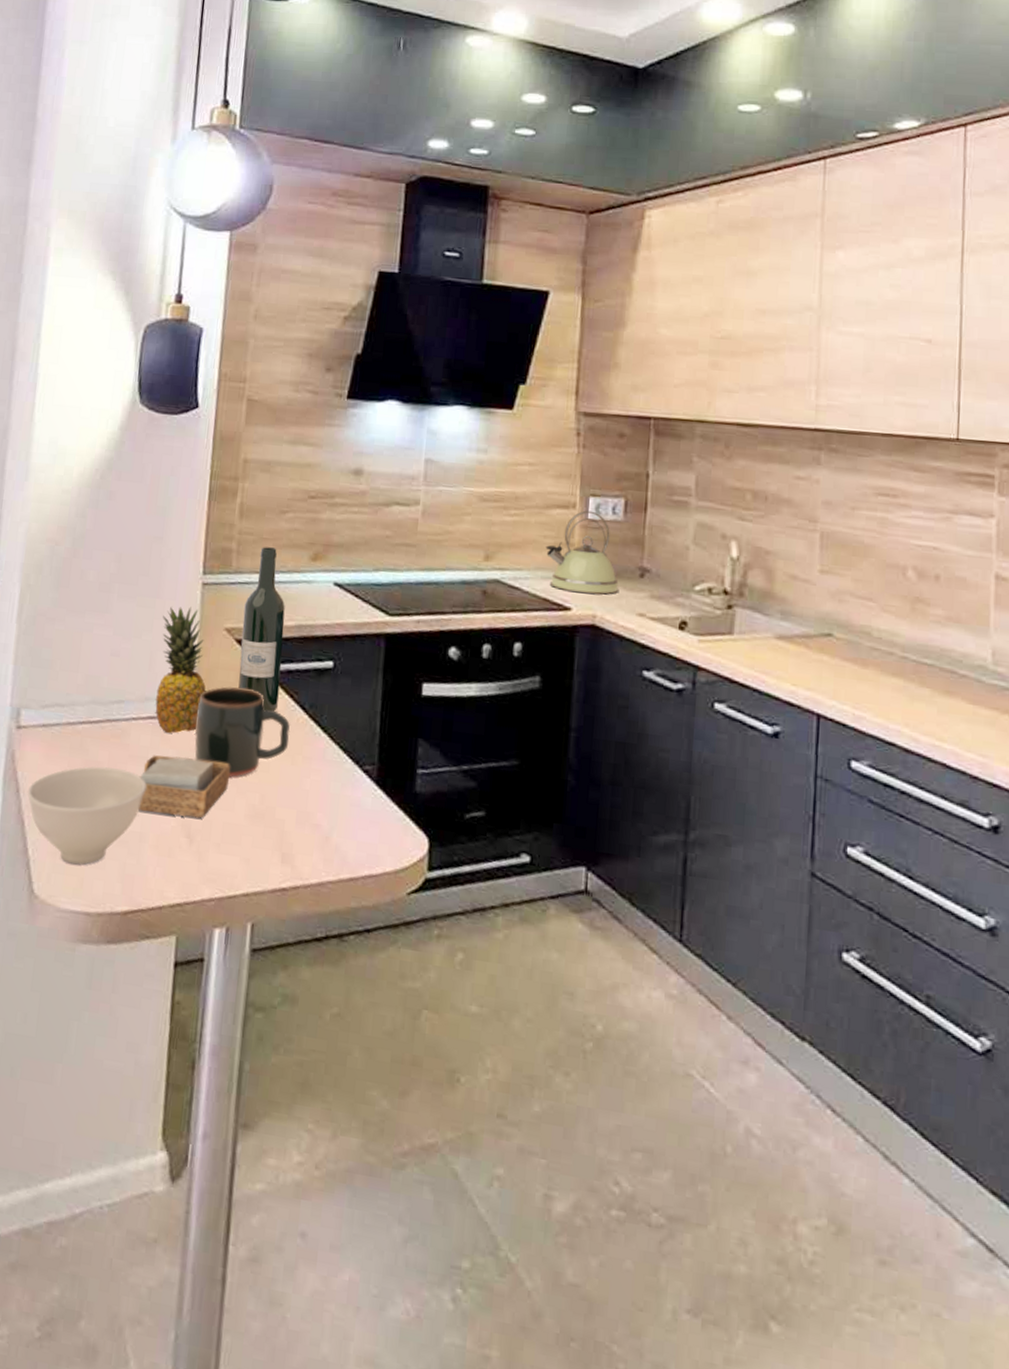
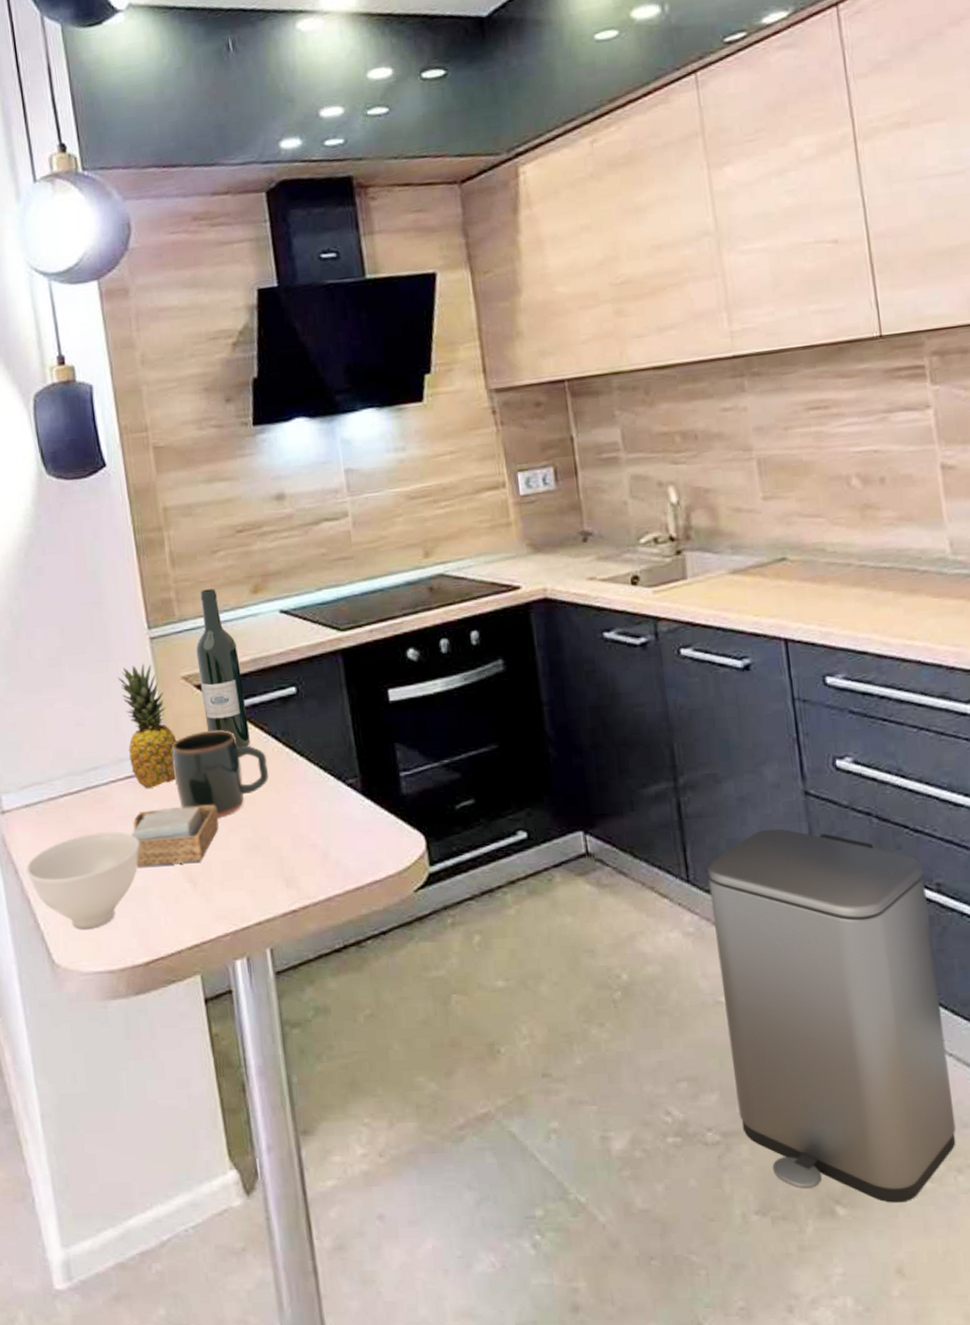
kettle: present [545,510,619,595] -> none [483,486,565,571]
pedal bin: none [688,903,915,1332] -> present [706,828,956,1203]

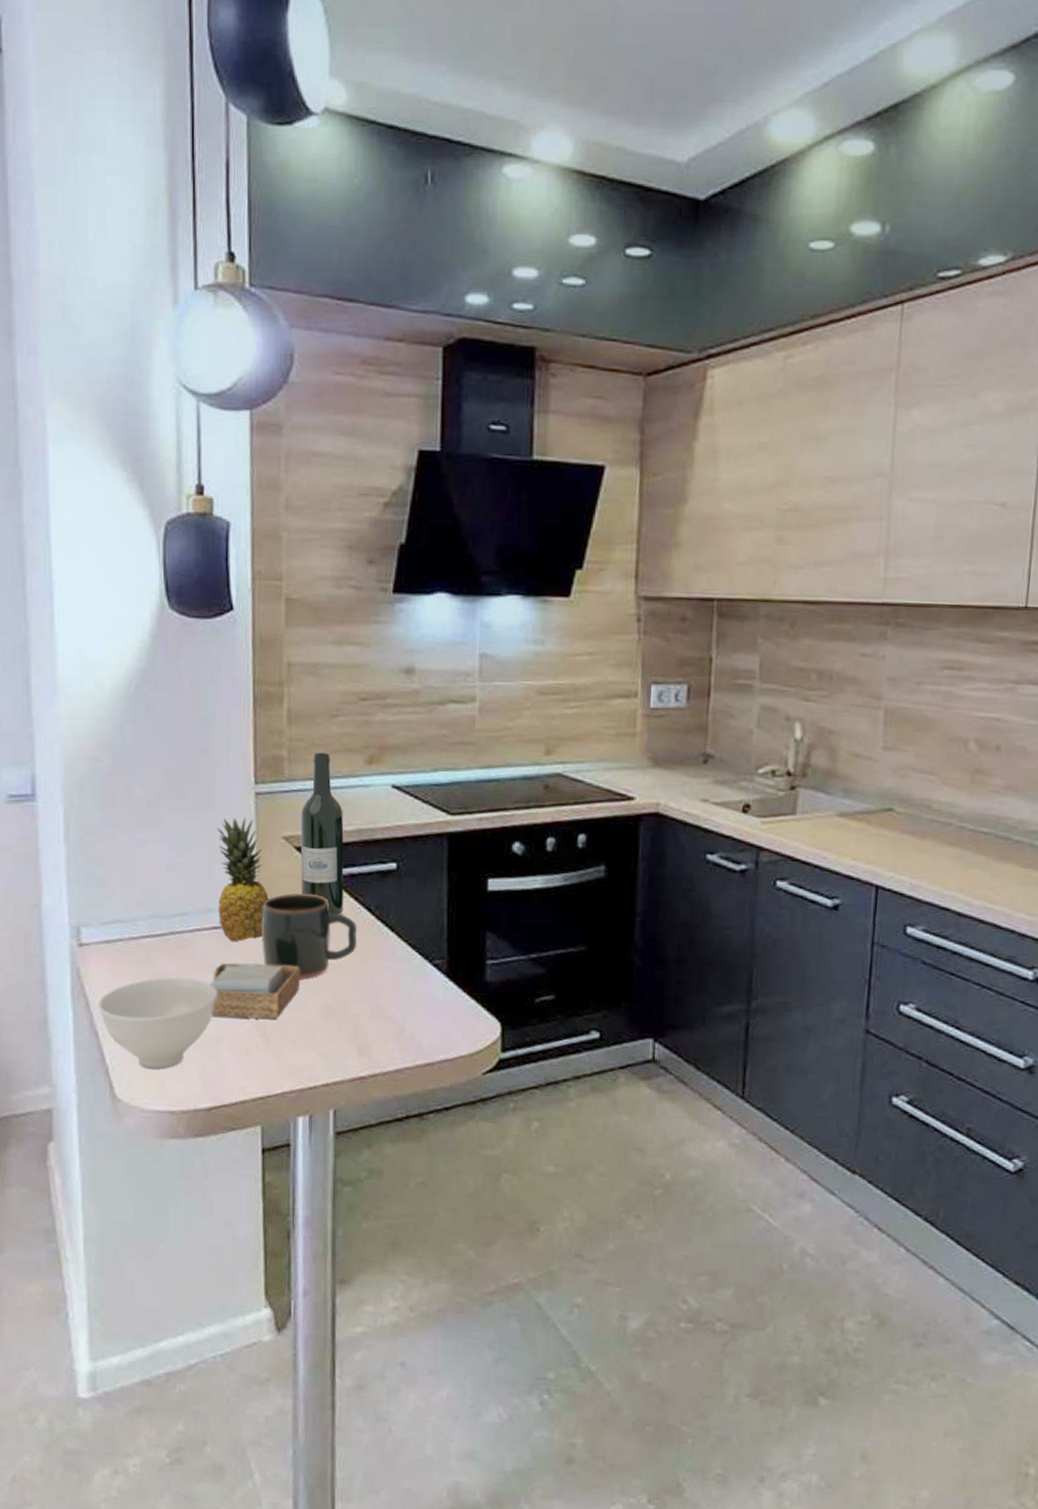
pedal bin: present [706,828,956,1203] -> none [749,1059,958,1400]

